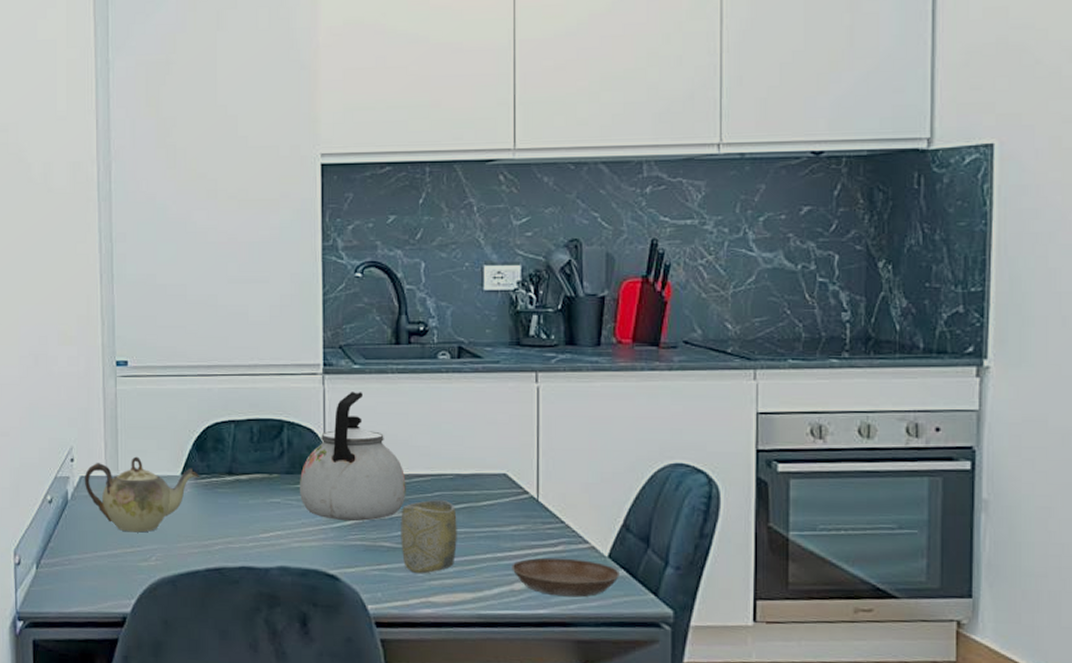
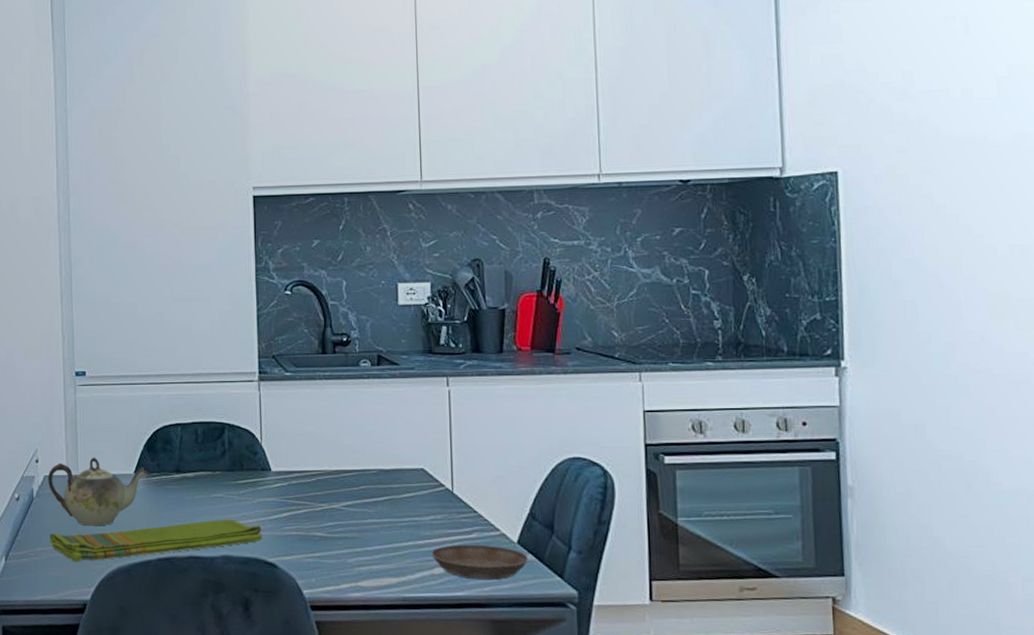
dish towel: none [85,527,324,572] -> present [49,520,263,562]
kettle: present [299,392,406,521] -> none [239,396,335,513]
cup: present [401,499,457,574] -> none [331,492,382,561]

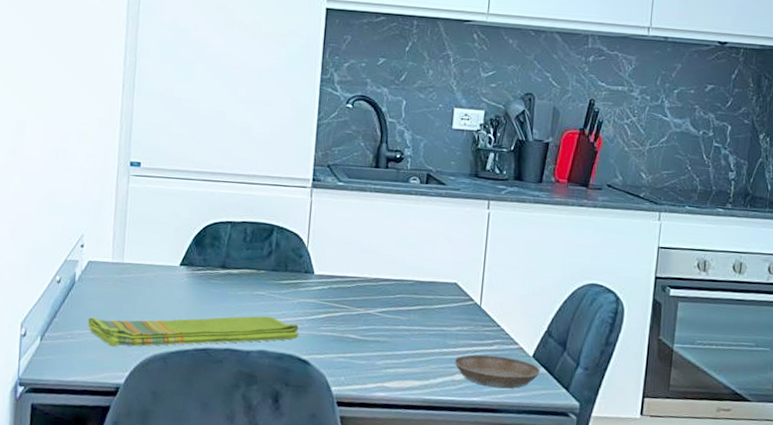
teapot: present [47,457,151,526] -> none [91,246,197,314]

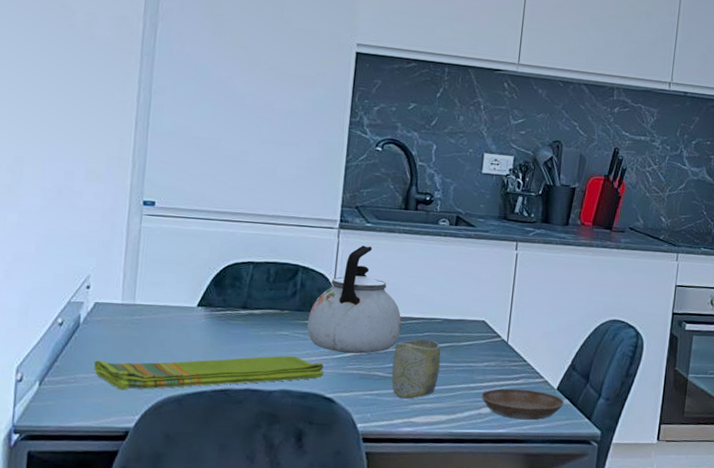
kettle: none [282,205,374,315] -> present [307,245,402,354]
cup: none [364,300,413,363] -> present [391,338,441,399]

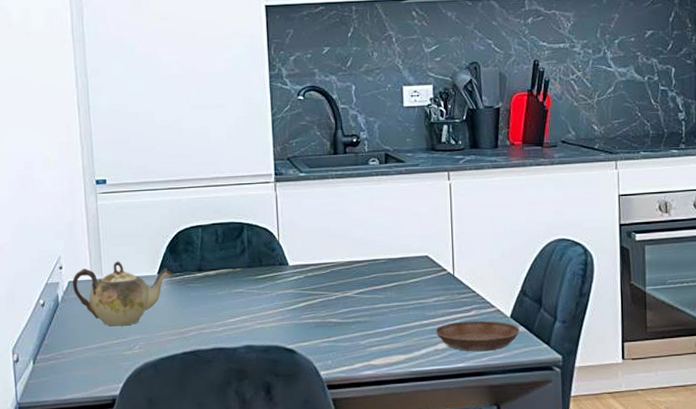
dish towel: present [93,356,324,390] -> none [76,312,282,361]
teapot: none [98,287,216,356] -> present [72,261,174,327]
kettle: present [307,245,402,354] -> none [259,195,348,303]
cup: present [391,338,441,399] -> none [344,280,391,343]

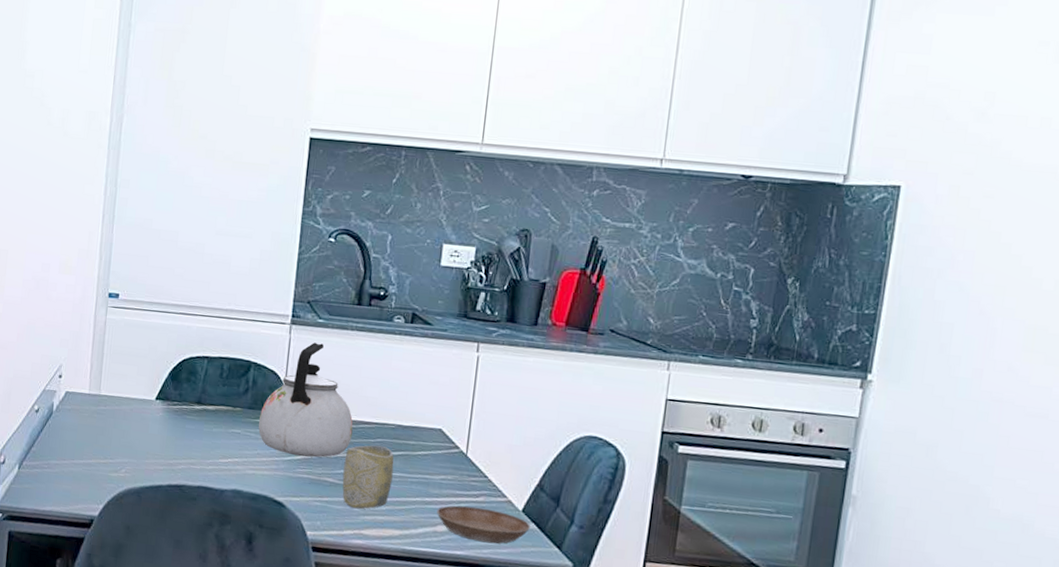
teapot: present [72,261,174,327] -> none [69,379,172,447]
kettle: none [259,195,348,303] -> present [258,342,353,458]
cup: none [344,280,391,343] -> present [342,444,394,510]

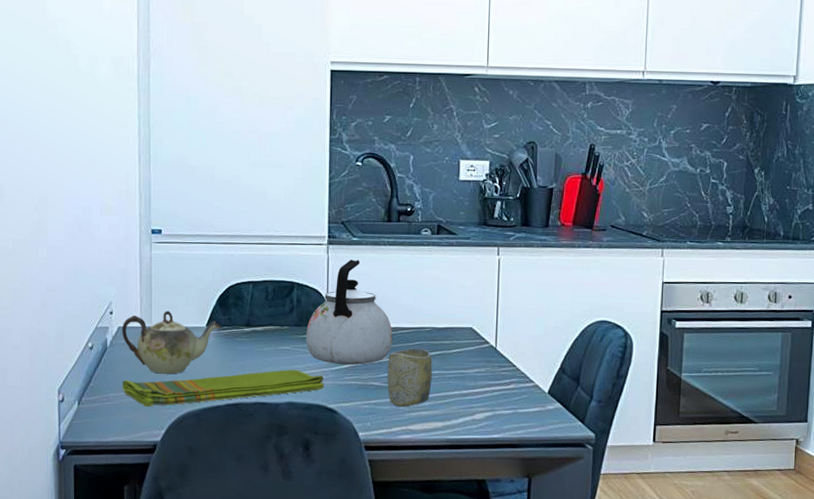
dish towel: none [64,447,275,481] -> present [122,370,325,407]
teapot: none [69,379,172,447] -> present [121,310,222,374]
saucer: present [437,505,530,544] -> none [474,393,556,425]

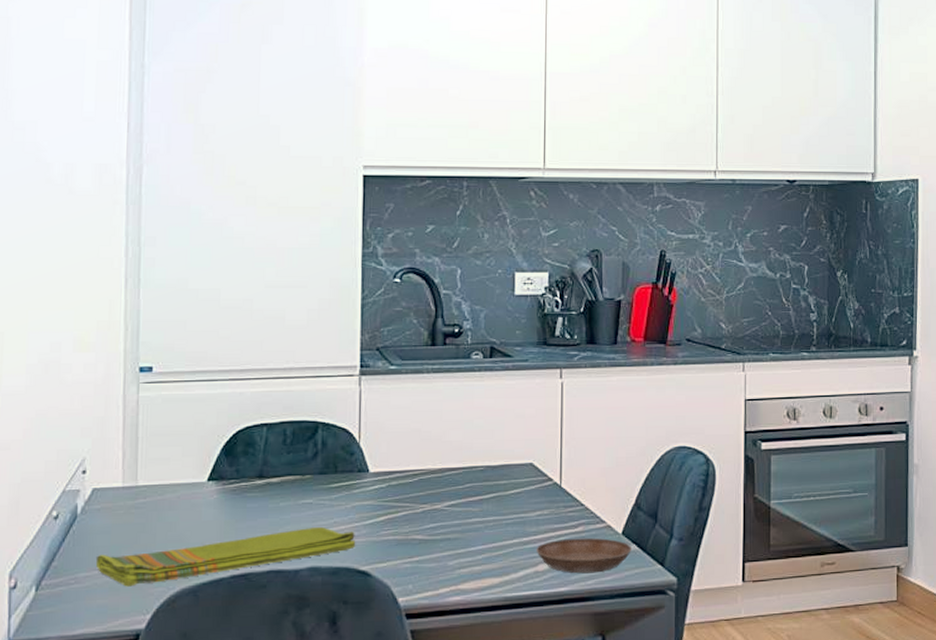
teapot: present [121,310,222,374] -> none [97,464,228,544]
kettle: present [305,260,393,365] -> none [332,391,439,517]
cup: present [387,347,432,407] -> none [432,490,486,564]
saucer: none [474,393,556,425] -> present [536,537,631,574]

